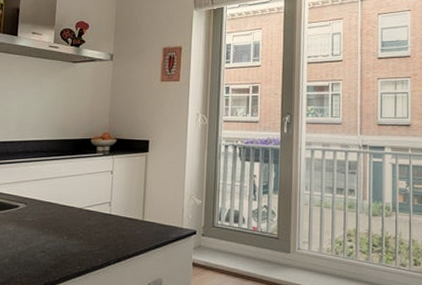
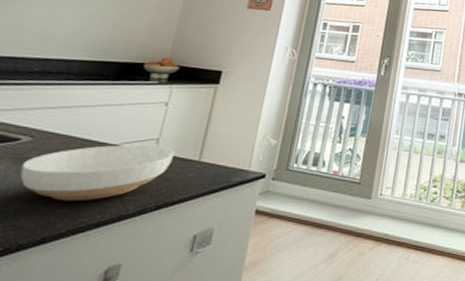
bowl: none [23,208,123,255] -> present [20,145,174,202]

